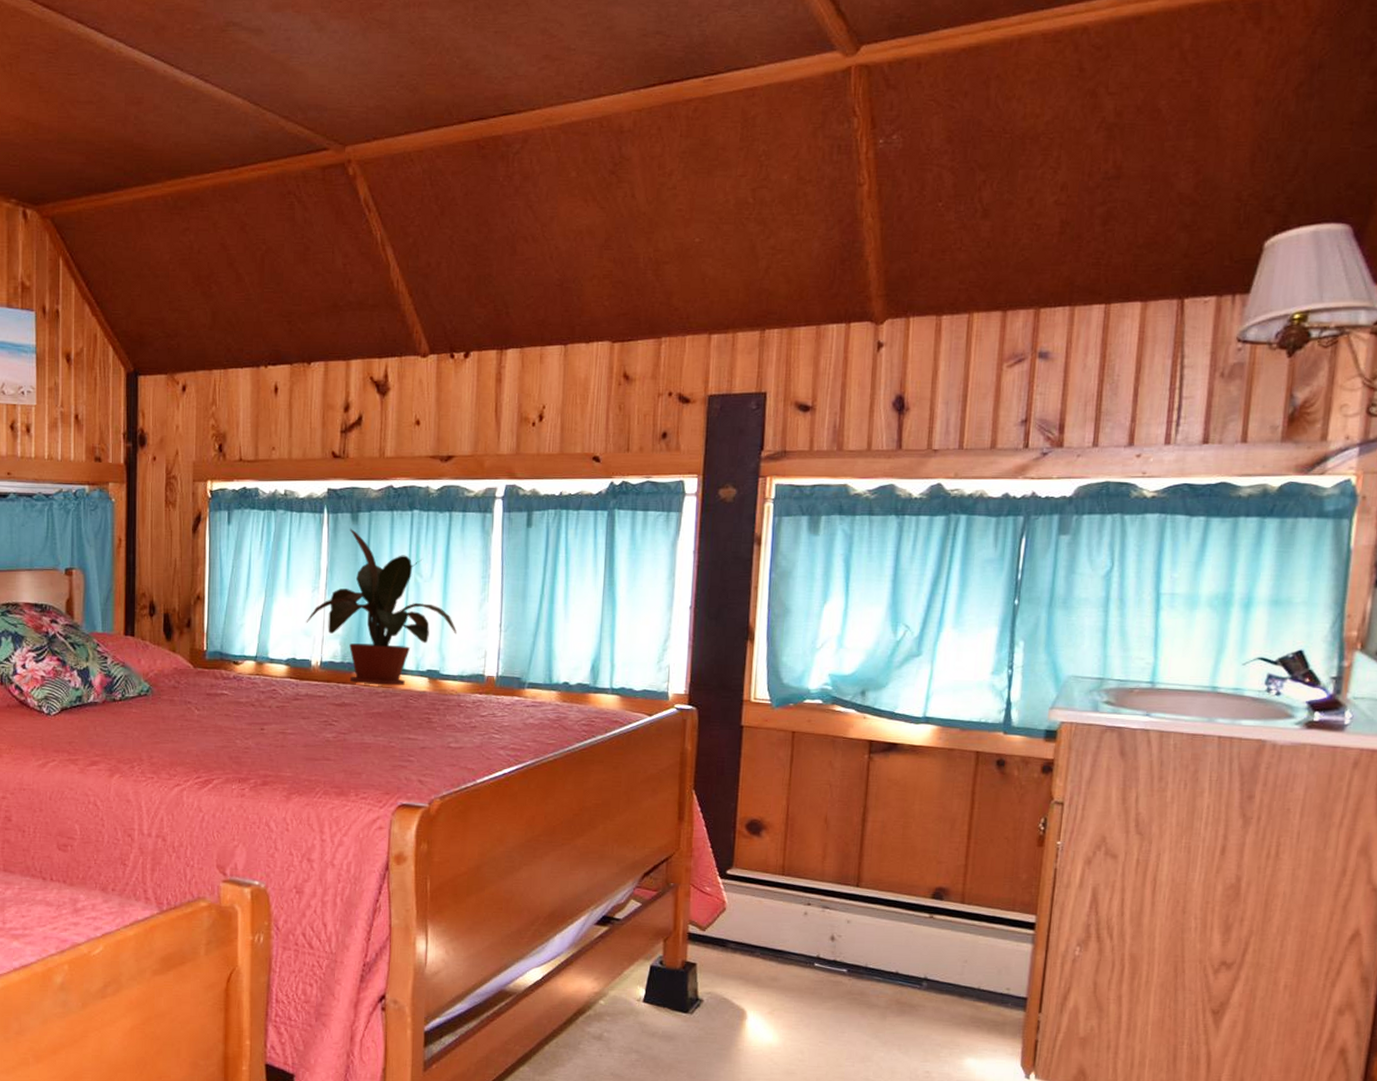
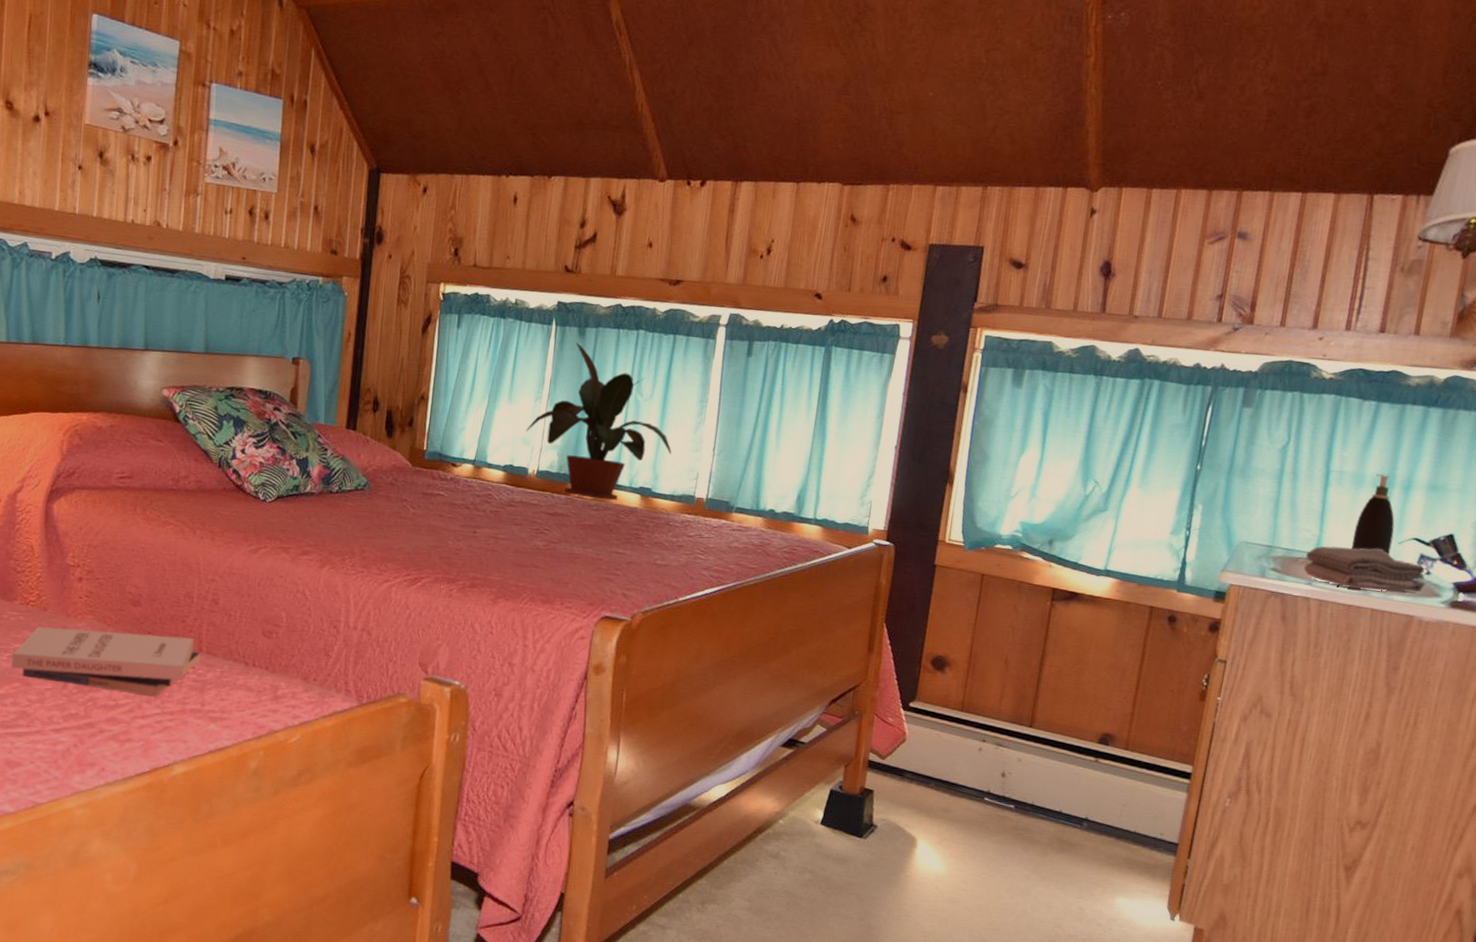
towel: none [1140,671,1276,717] -> present [1304,545,1425,593]
soap dispenser: none [1190,593,1237,678] -> present [1351,474,1395,555]

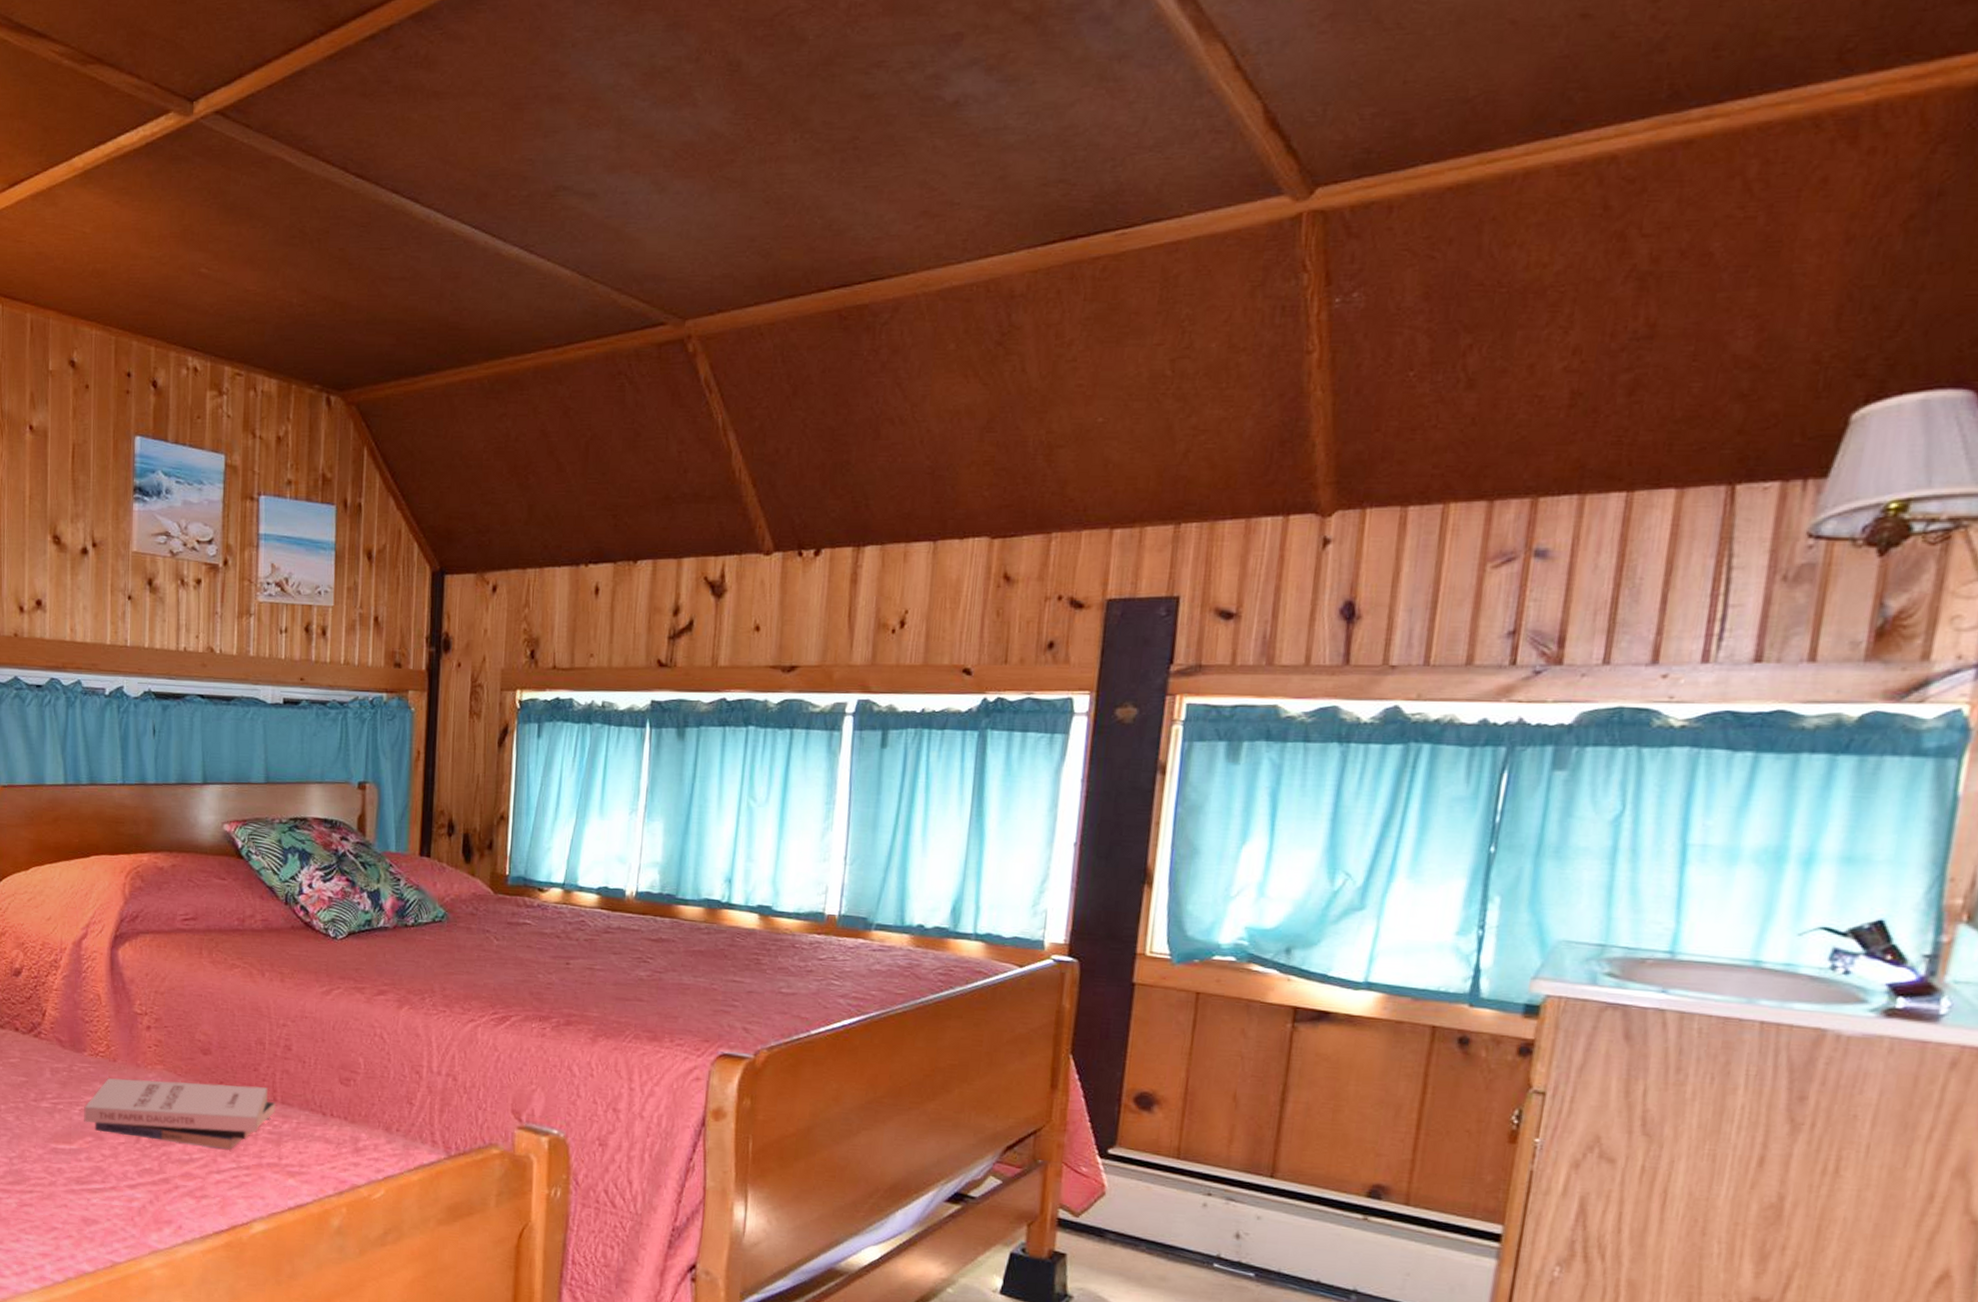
potted plant: present [526,342,672,501] -> none [621,744,795,922]
towel: present [1304,545,1425,593] -> none [1654,941,1843,999]
soap dispenser: present [1351,474,1395,555] -> none [1725,846,1791,950]

